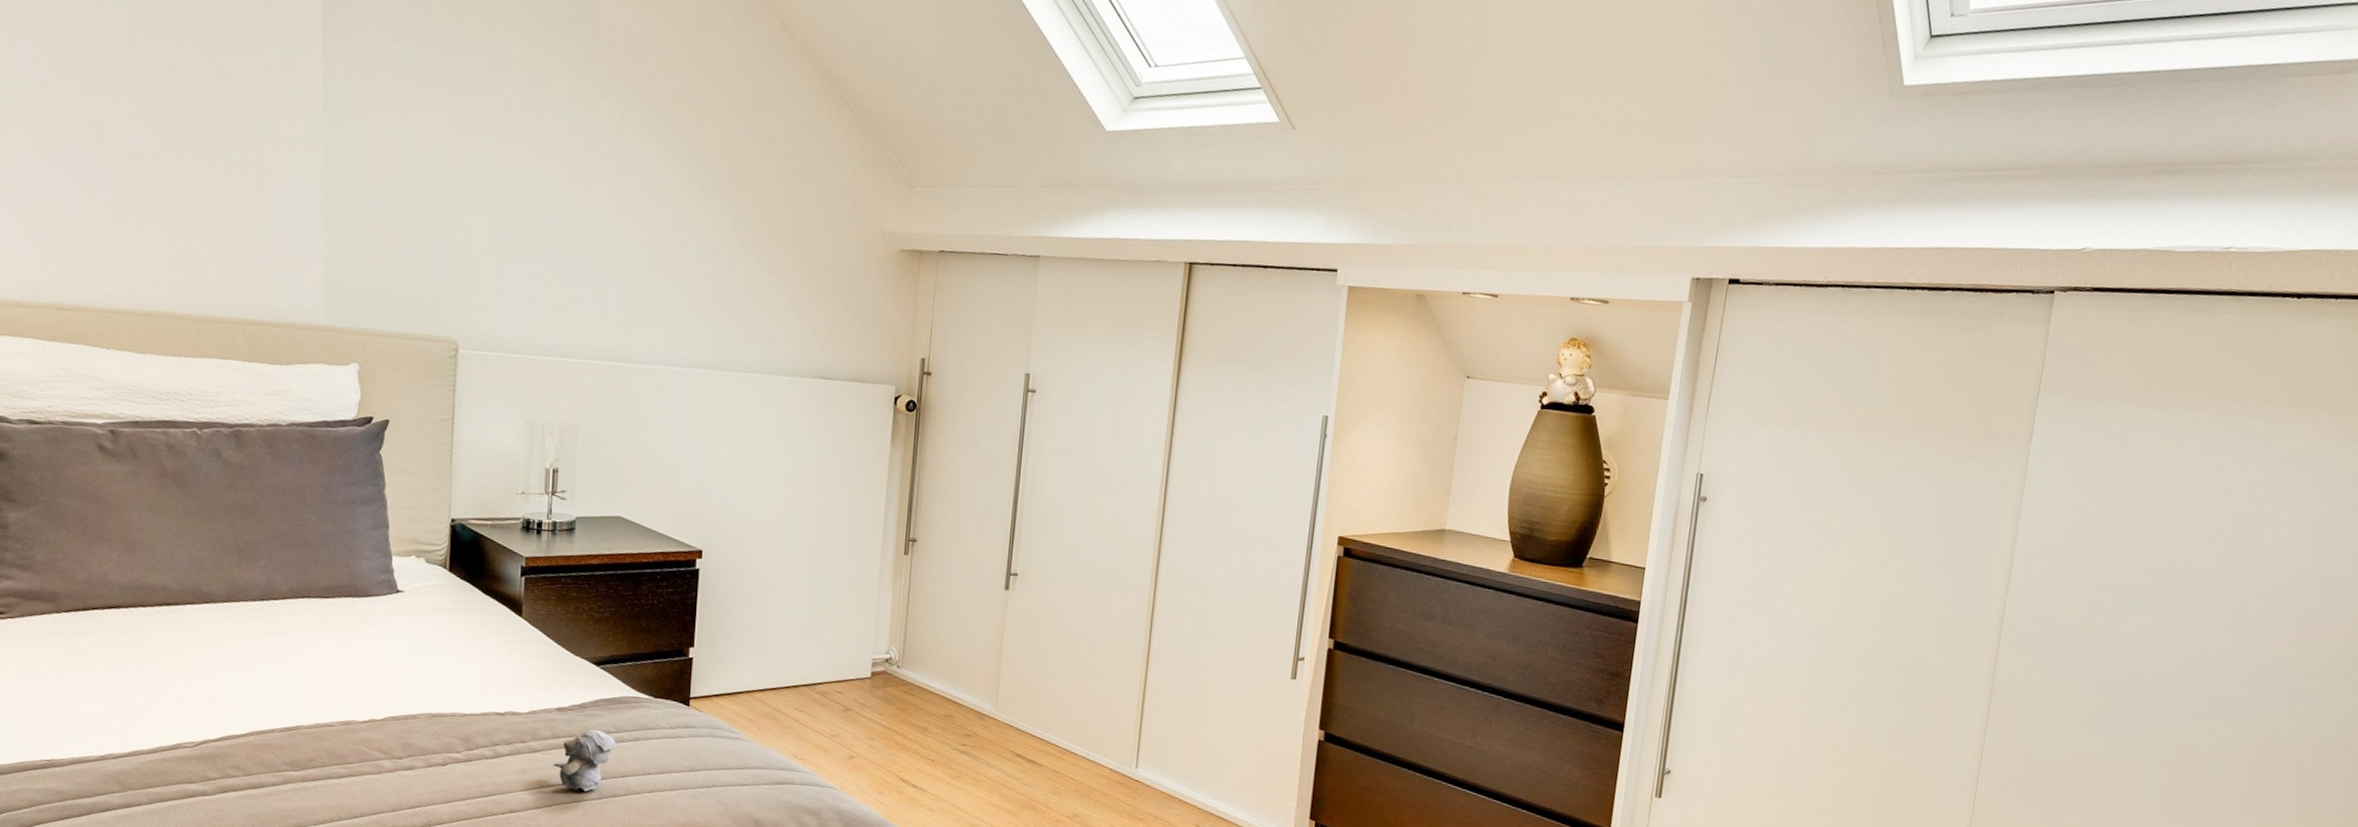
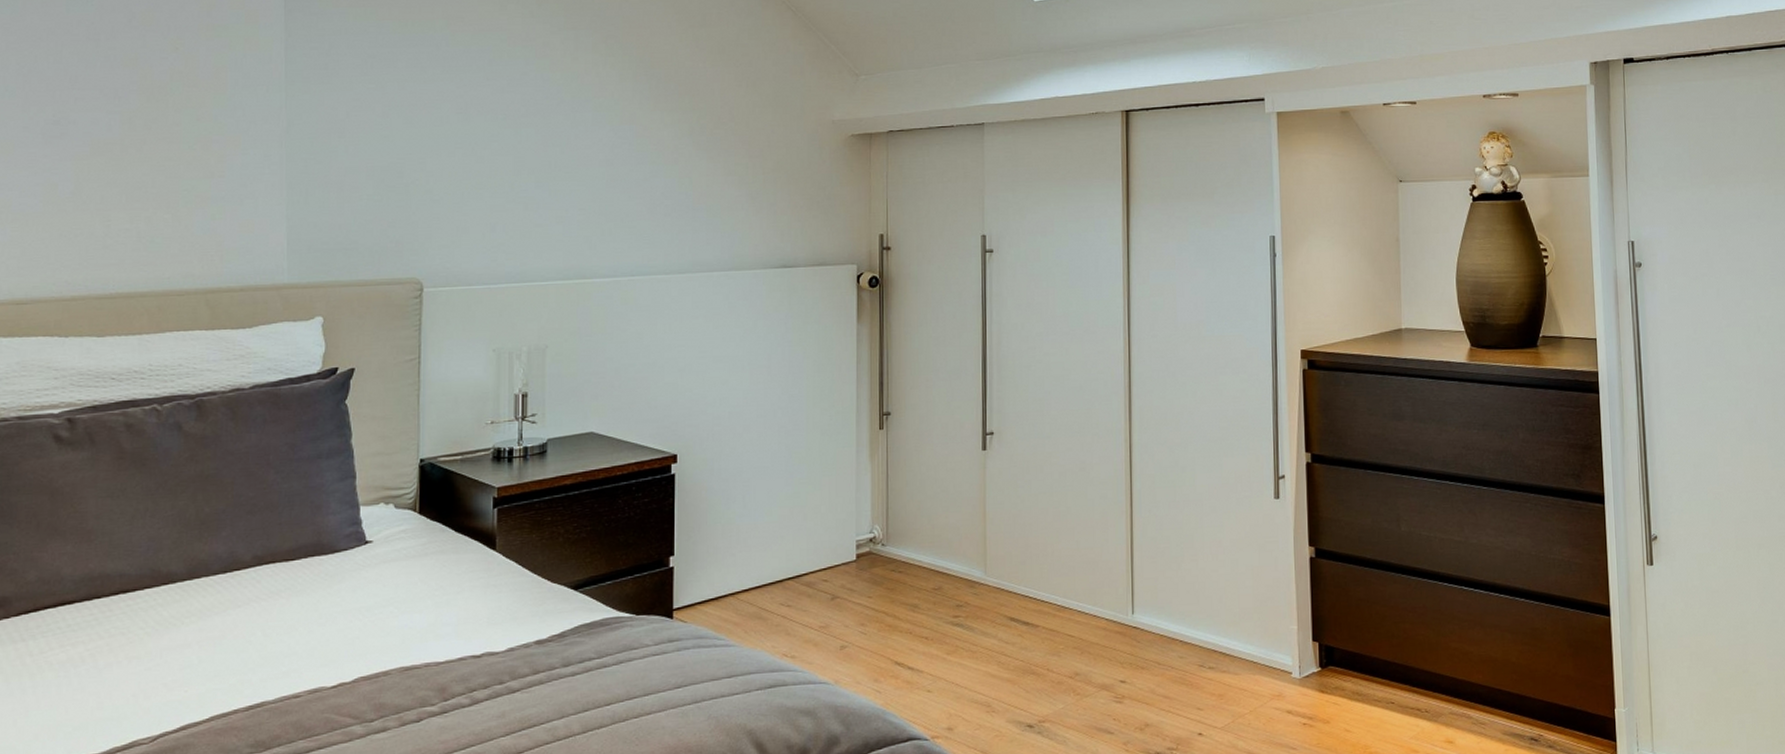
teddy bear: present [553,729,617,792] -> none [533,658,599,727]

